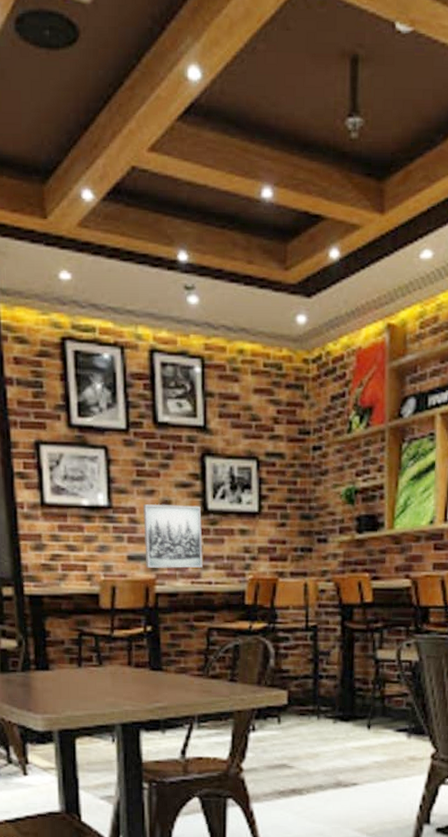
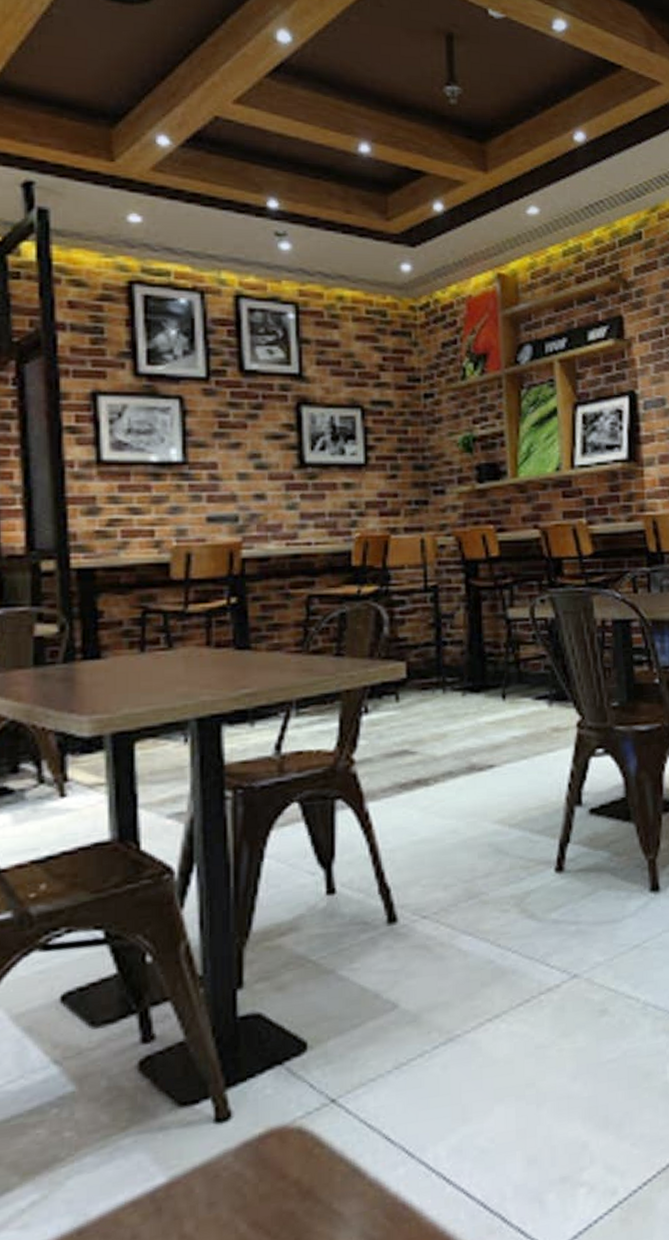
wall art: present [143,504,203,569] -> none [227,458,300,530]

